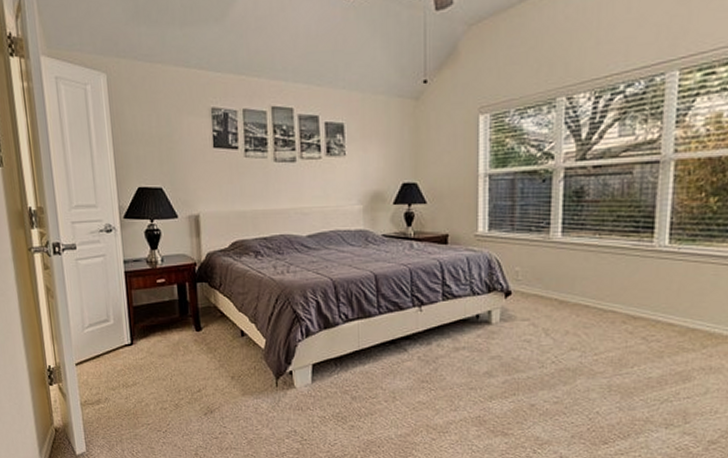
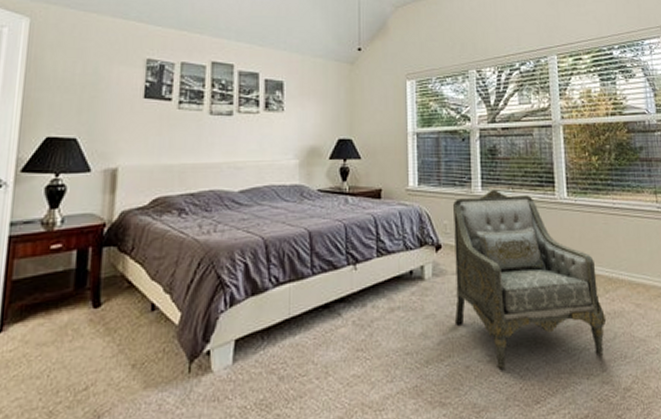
armchair: none [521,236,699,411] -> present [453,190,607,369]

